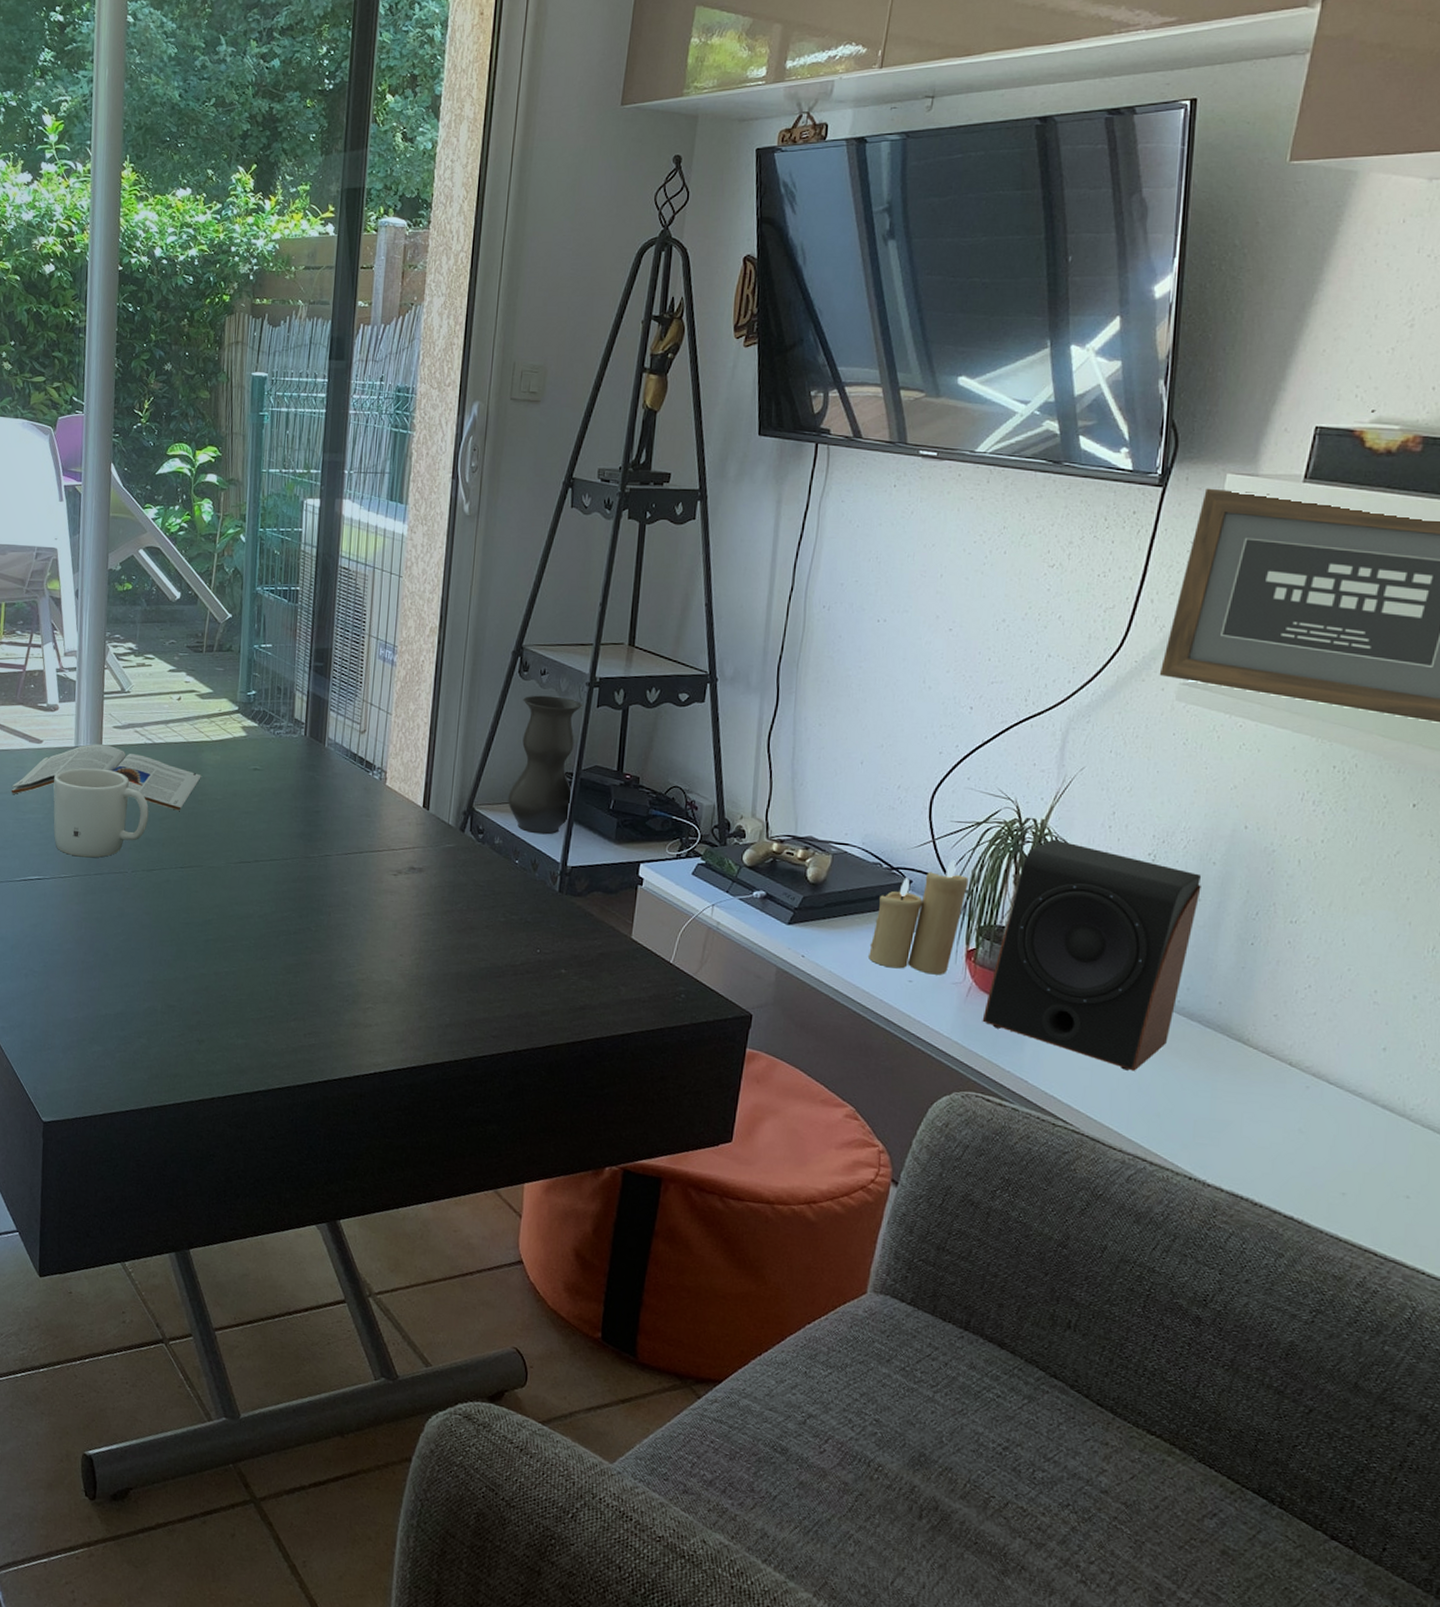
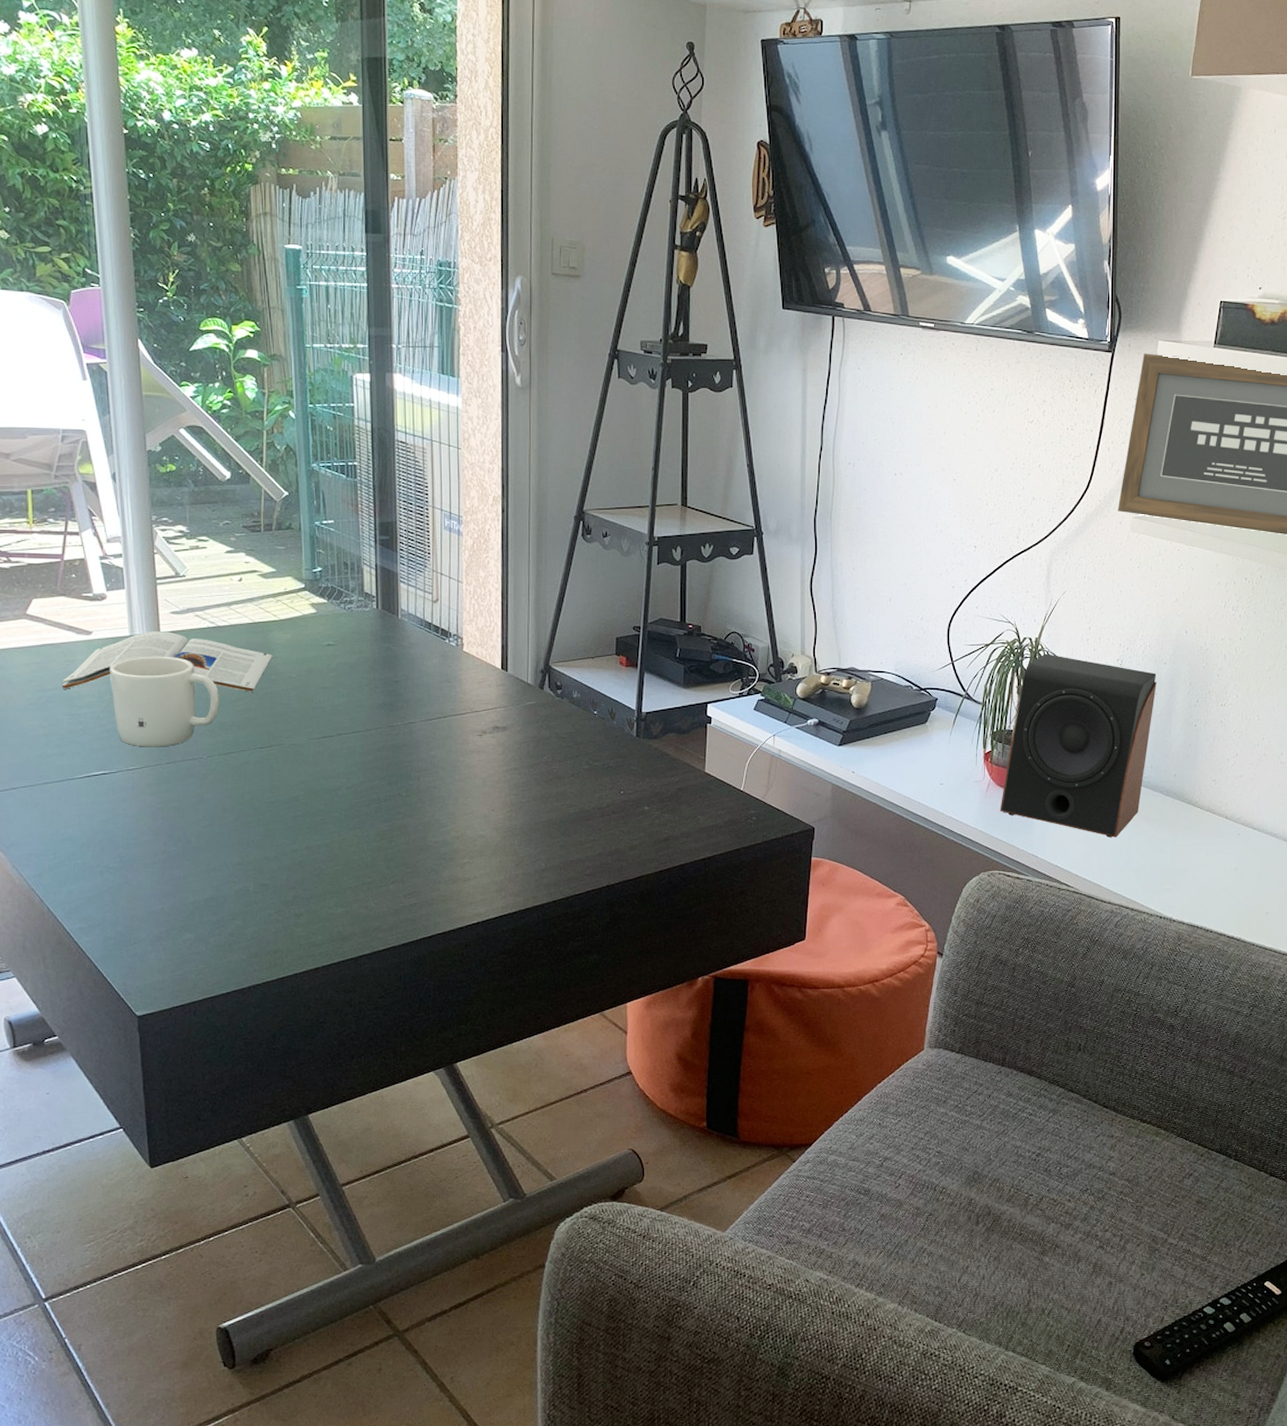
vase: present [508,695,583,835] -> none [582,556,645,685]
candle: present [869,860,968,975] -> none [907,678,982,776]

